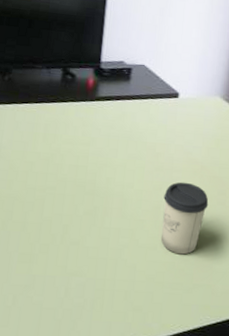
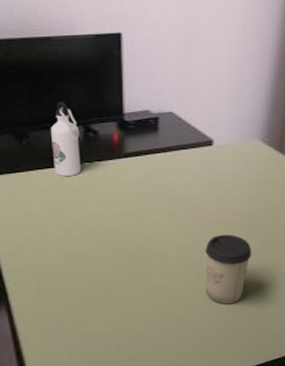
water bottle: none [30,46,59,114] -> present [51,102,81,177]

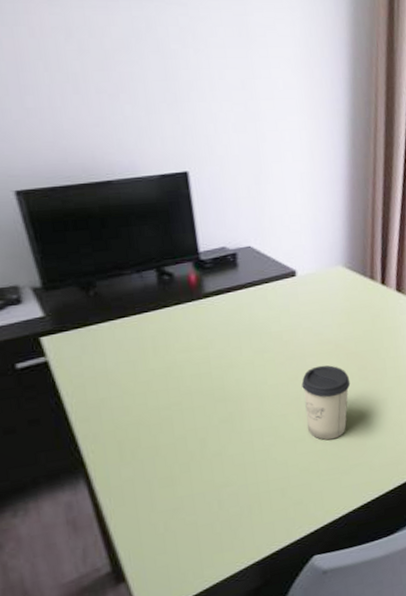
water bottle: present [51,102,81,177] -> none [120,246,158,326]

